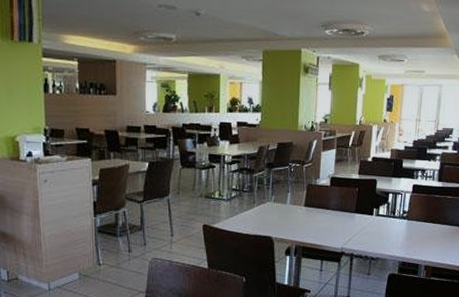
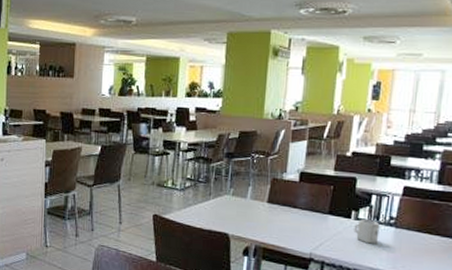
cup: none [375,215,396,234] -> present [354,219,380,243]

